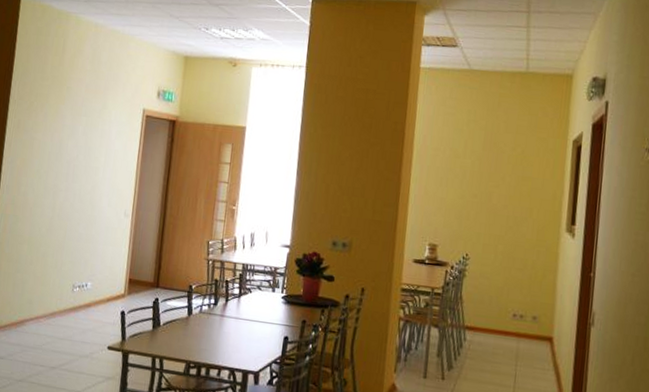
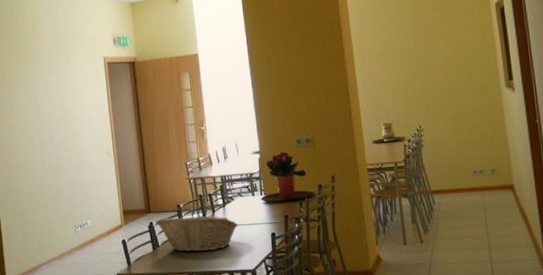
fruit basket: none [162,296,251,343] -> present [156,215,238,252]

